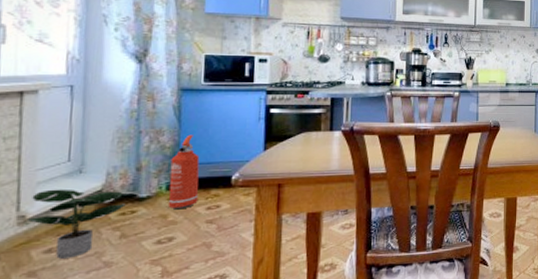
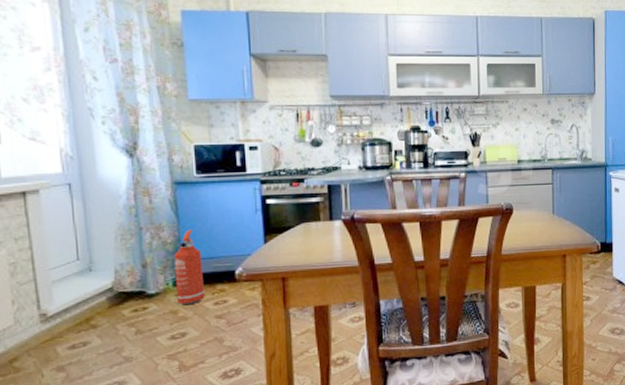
potted plant: present [28,189,126,259] -> none [49,287,137,354]

